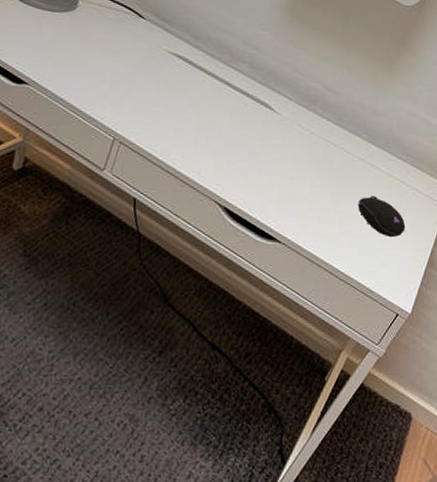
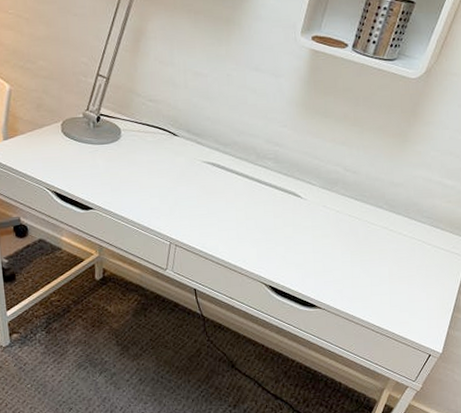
computer mouse: present [358,196,406,237] -> none [386,258,431,291]

